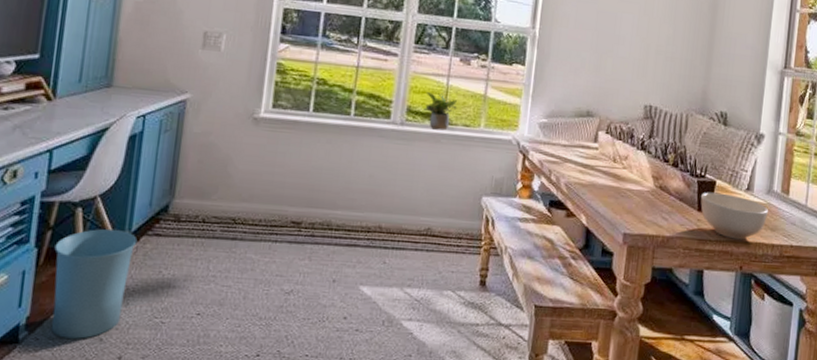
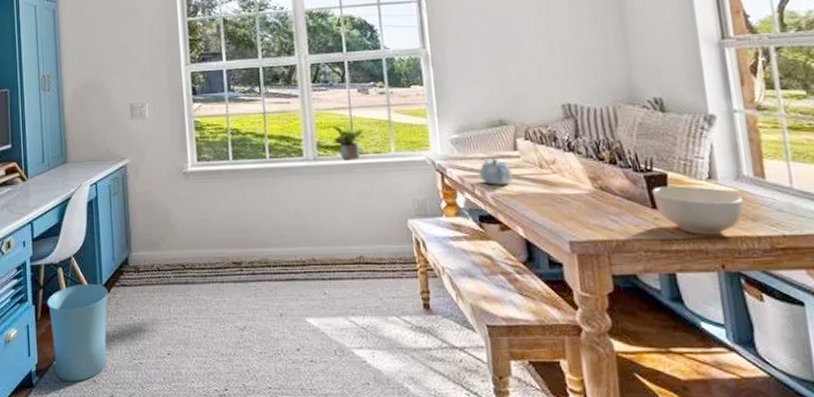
teapot: none [557,147,589,174] -> present [478,158,514,185]

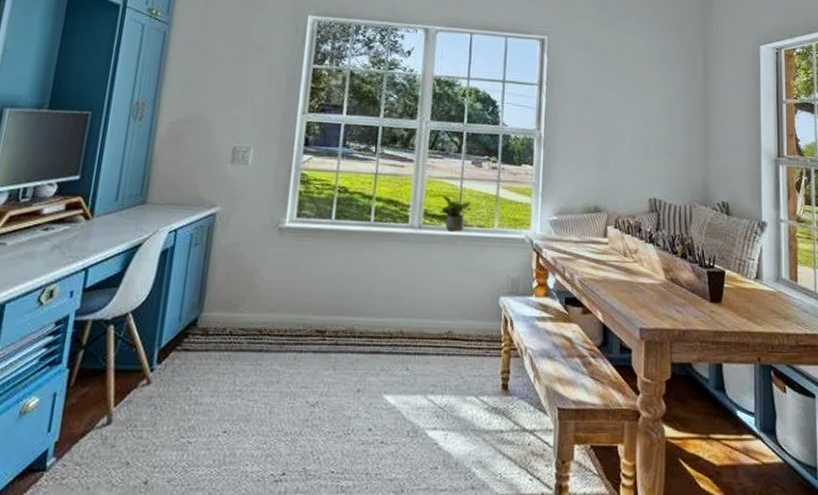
waste bin: present [47,283,109,381] -> none [78,345,166,464]
teapot: present [478,158,514,185] -> none [570,243,601,269]
bowl: present [651,185,744,235] -> none [711,282,780,330]

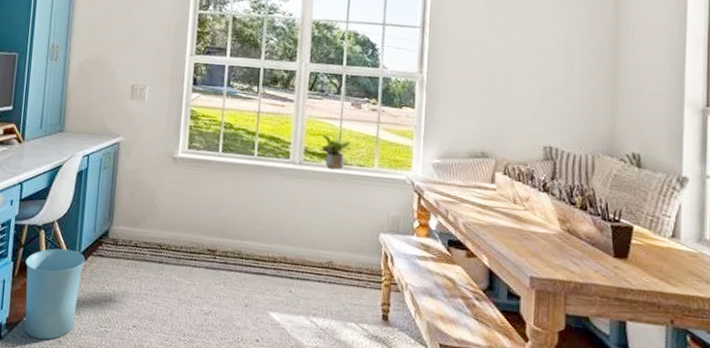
waste bin: none [78,345,166,464] -> present [23,248,86,340]

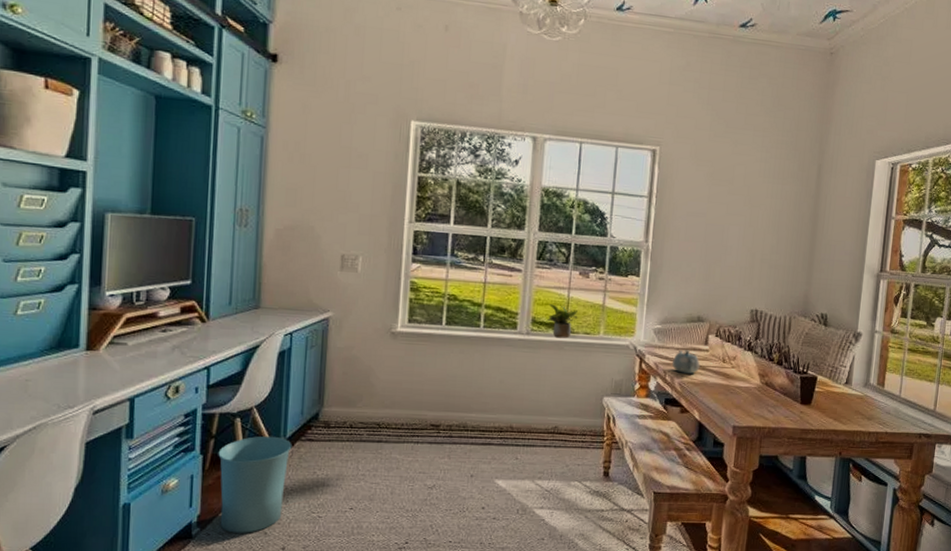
teapot: none [454,187,487,215] -> present [671,350,701,374]

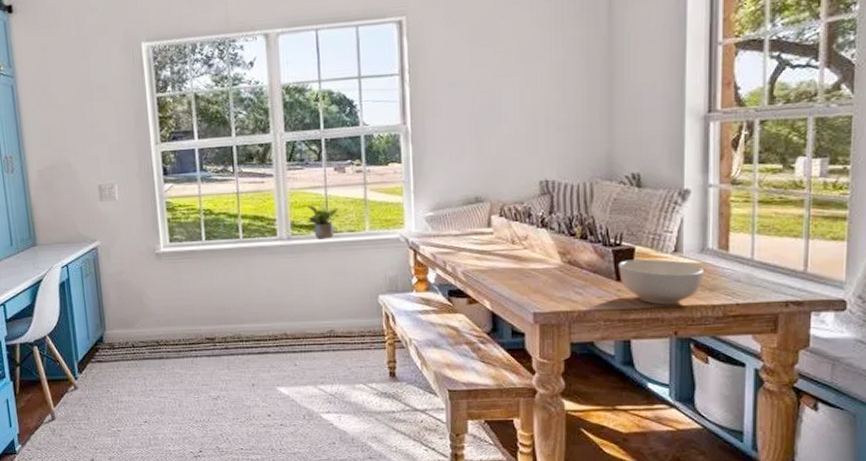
waste bin: present [218,436,292,533] -> none [24,360,87,448]
teapot: present [671,350,701,374] -> none [451,235,485,261]
bowl: none [803,386,866,429] -> present [617,259,705,305]

